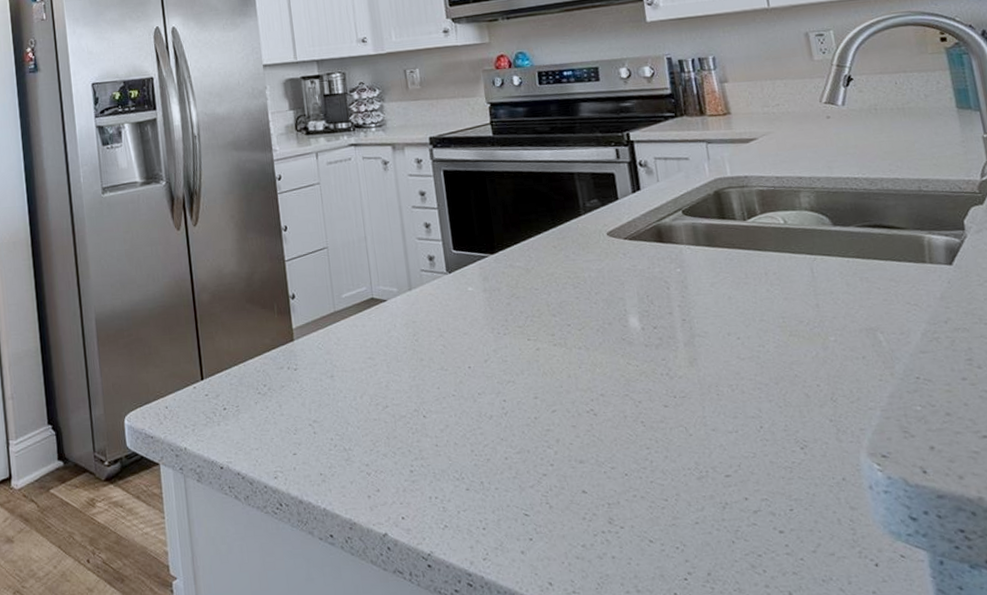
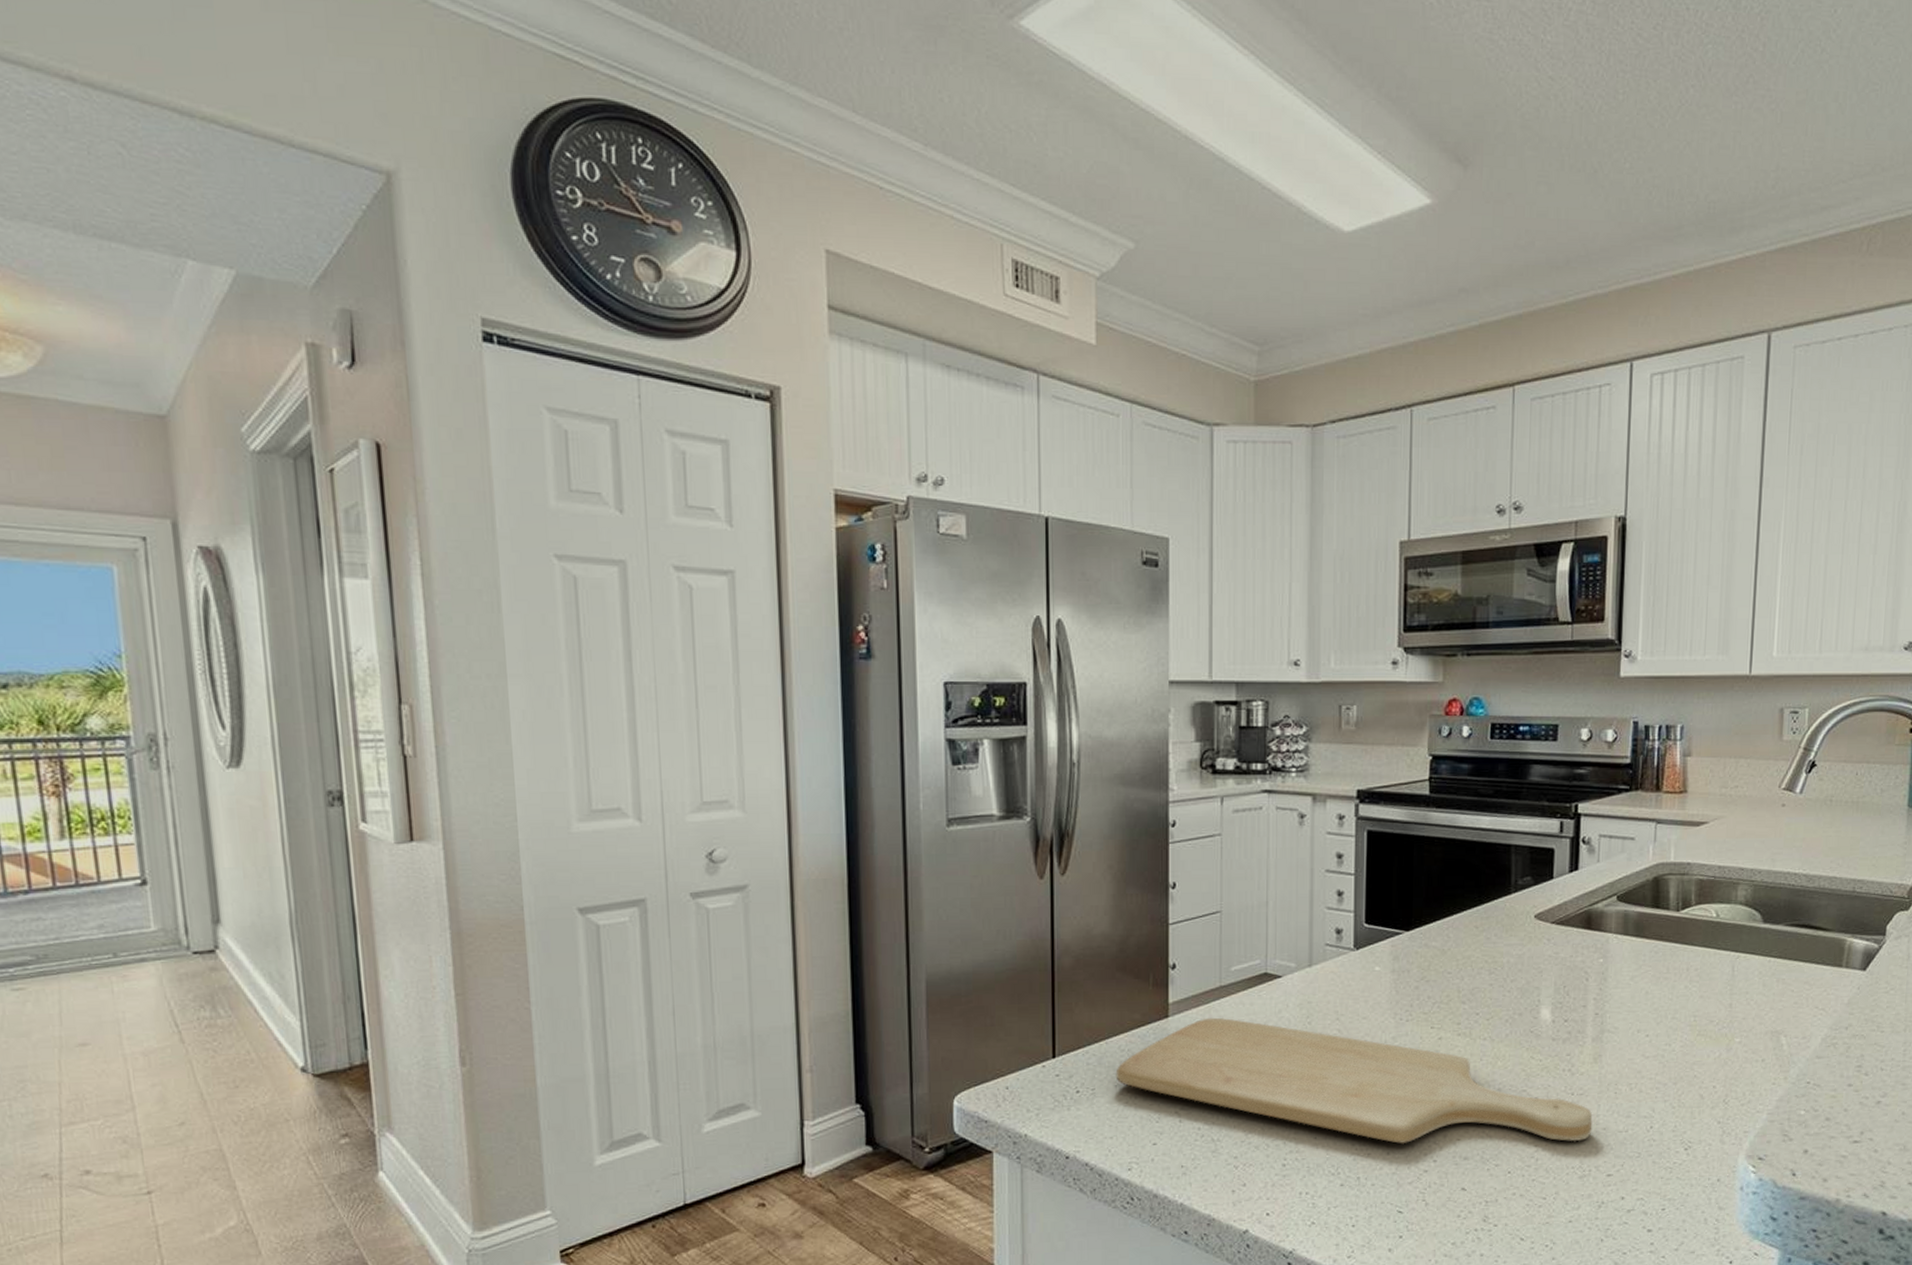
chopping board: none [254,339,702,450] -> present [1115,1017,1593,1144]

